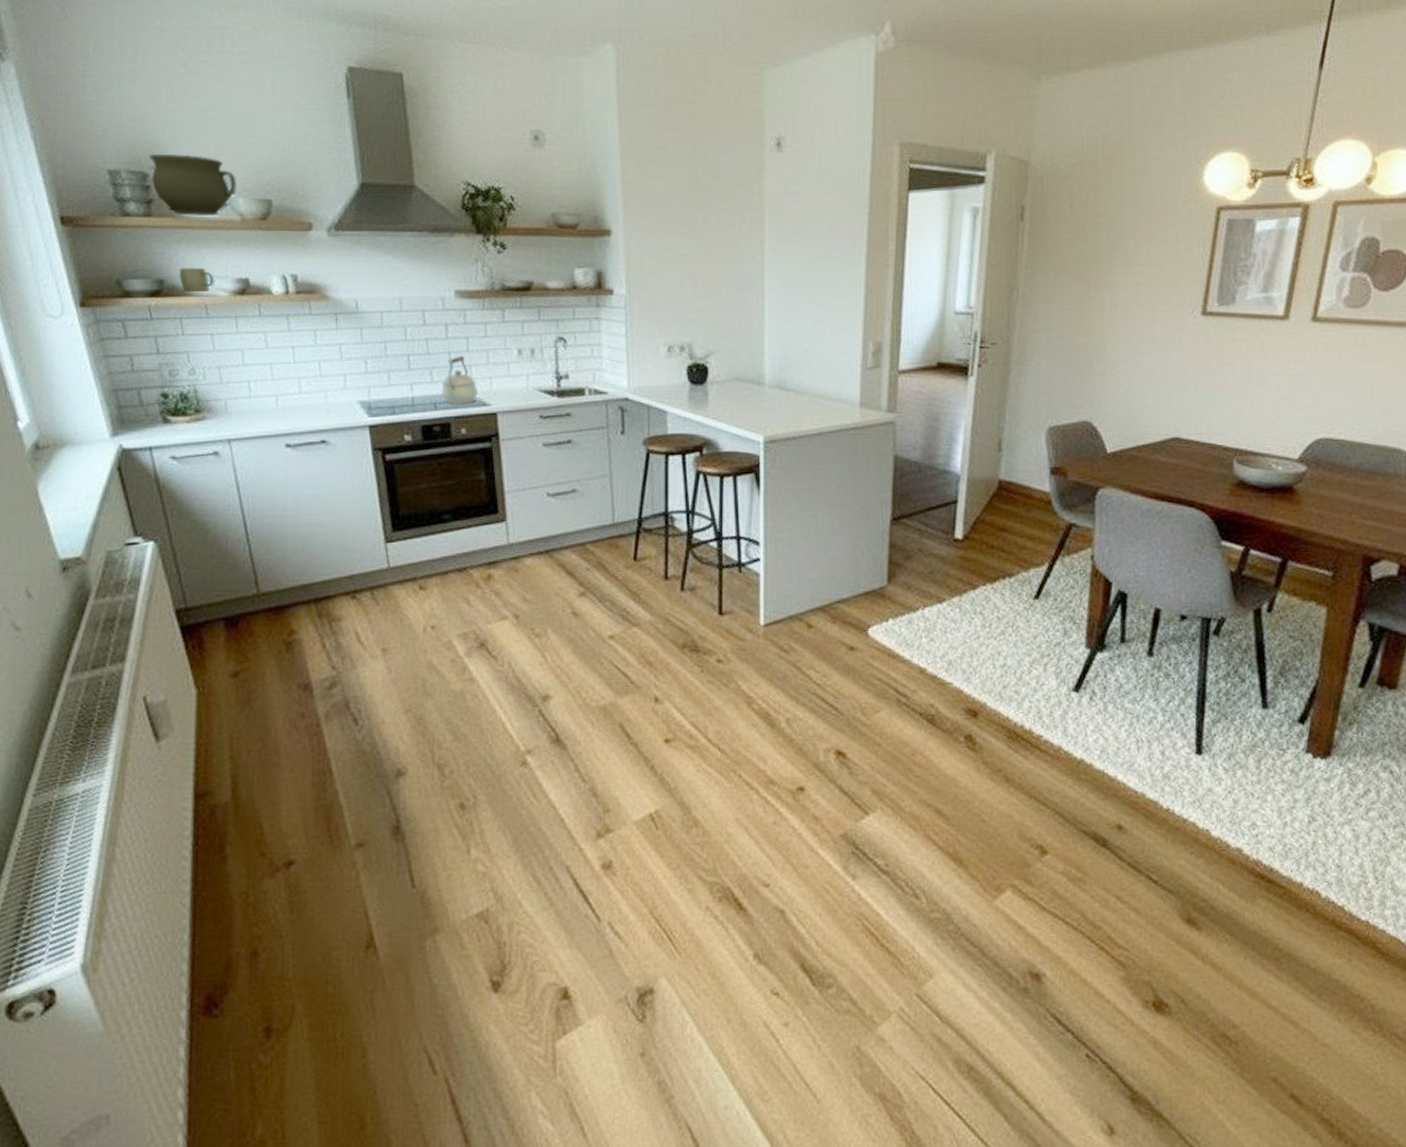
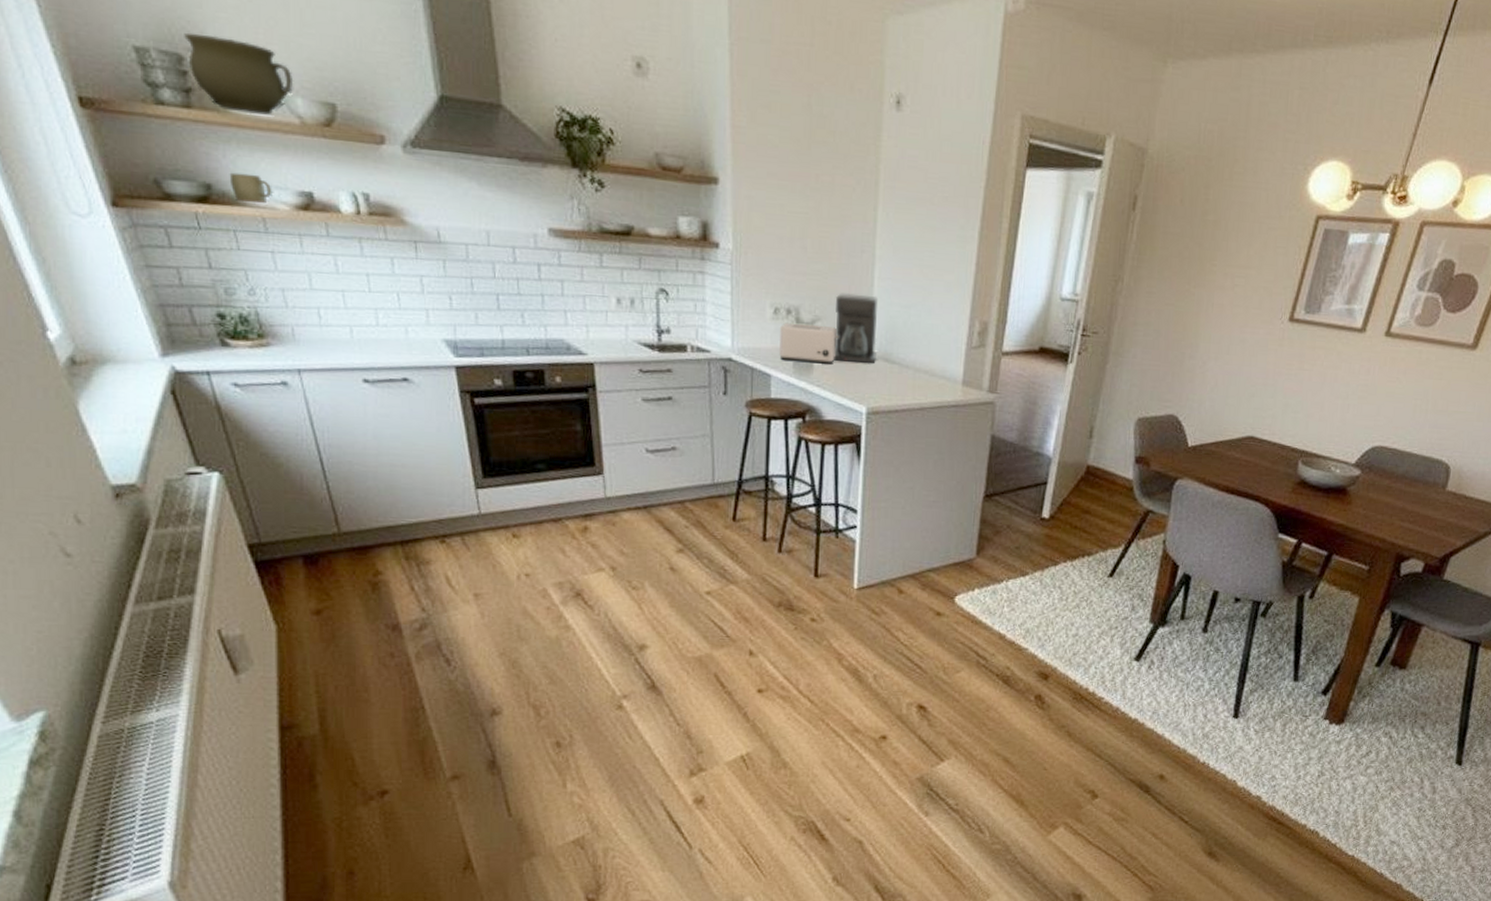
kettle: present [441,355,478,405] -> none [534,299,574,352]
toaster: none [673,359,732,397] -> present [779,322,839,364]
coffee maker: none [727,326,771,394] -> present [834,293,879,364]

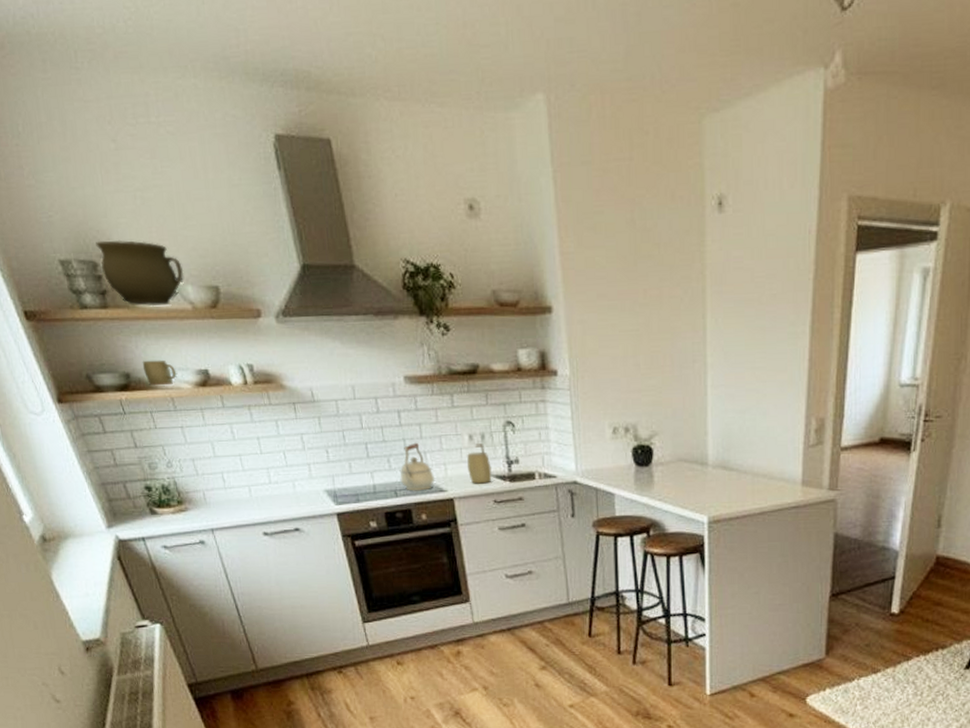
kettle: none [534,299,574,352] -> present [399,442,434,491]
soap dispenser: none [612,308,639,351] -> present [466,443,492,484]
toaster: present [779,322,839,364] -> none [619,440,676,479]
coffee maker: present [834,293,879,364] -> none [670,404,714,474]

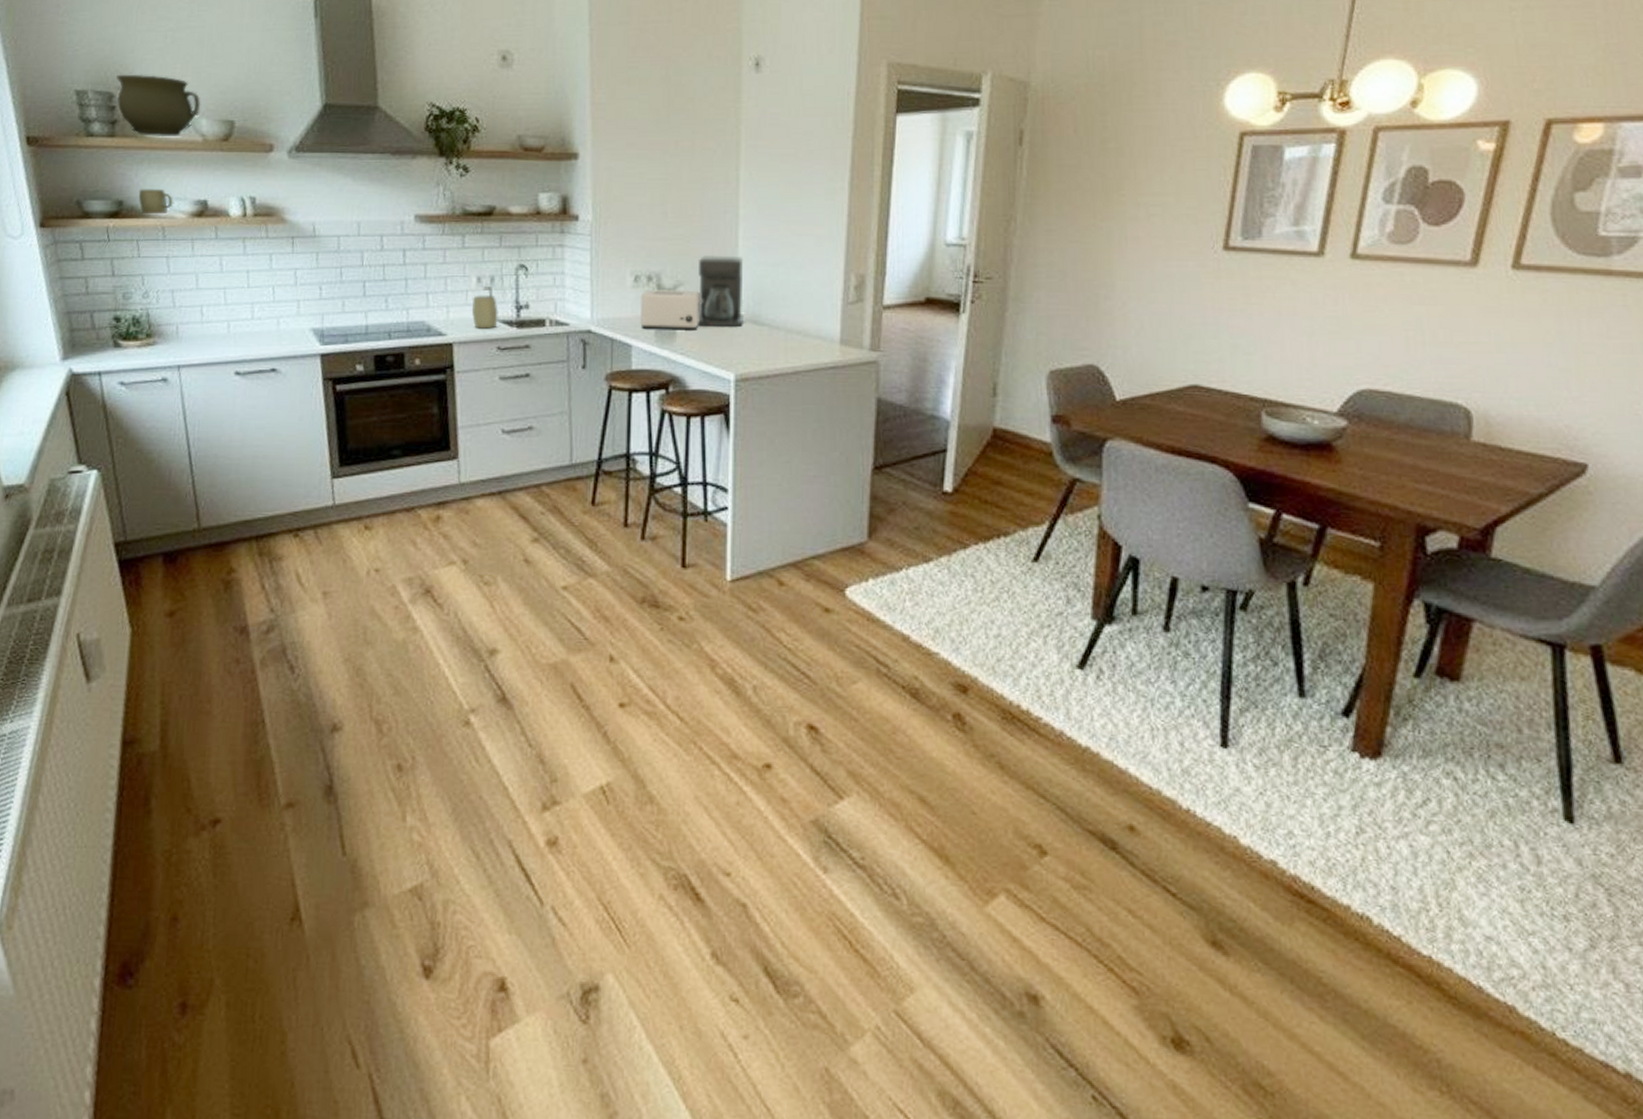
kettle: present [399,442,434,491] -> none [396,282,434,334]
toaster: none [619,440,676,479] -> present [640,290,703,330]
coffee maker: none [670,404,714,474] -> present [698,255,744,328]

